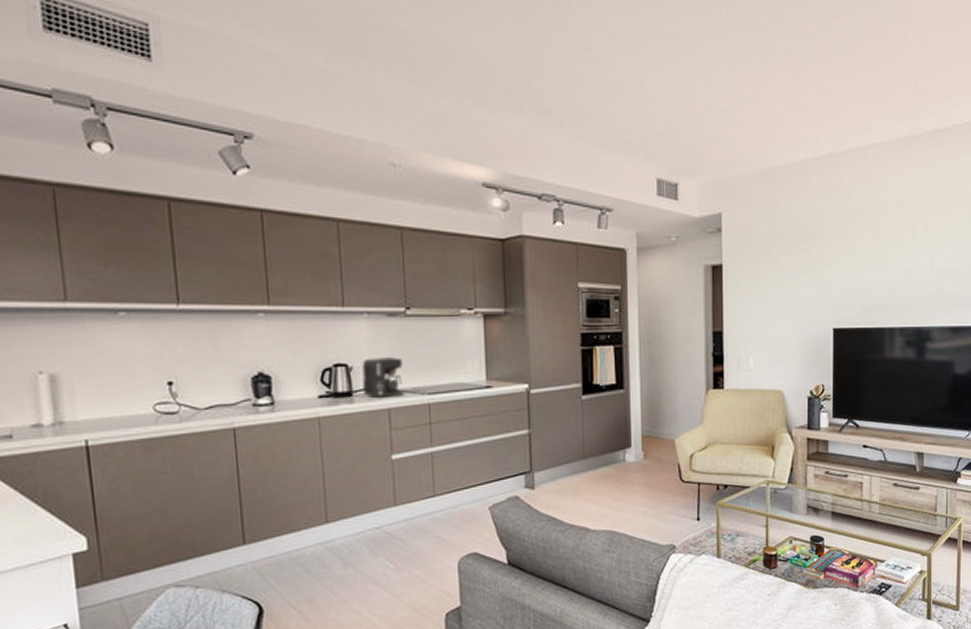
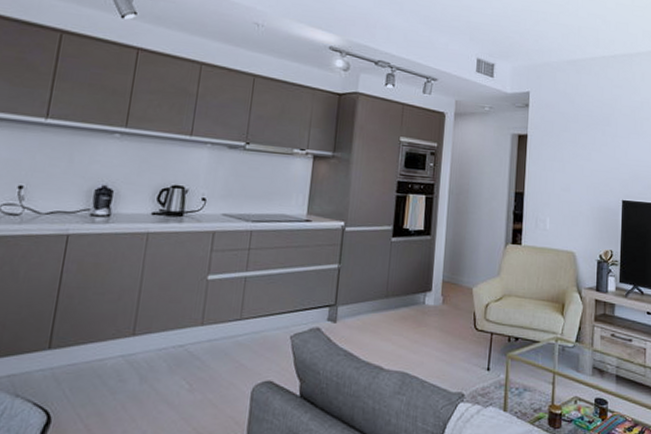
coffee maker: present [362,357,405,399] -> none [193,183,235,222]

